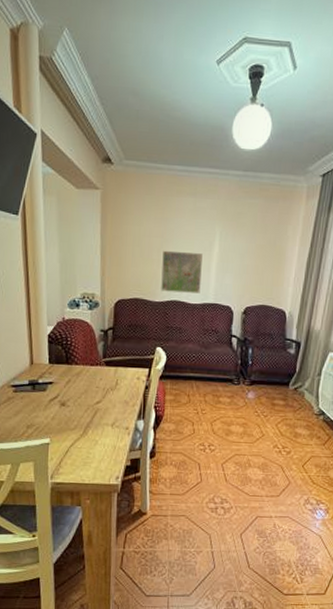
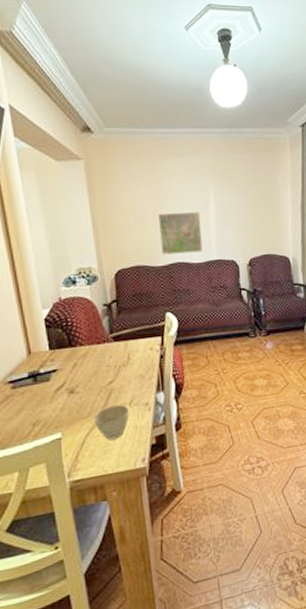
cup: none [79,423,110,454] -> present [93,404,129,440]

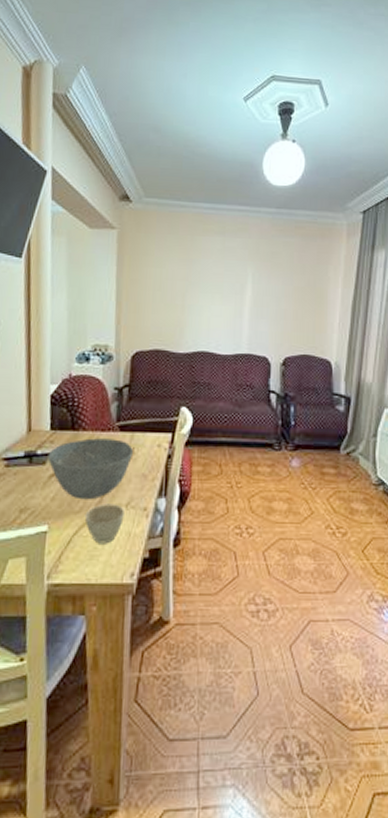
bowl: none [50,349,130,406] -> present [48,438,134,500]
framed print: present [158,212,203,255] -> none [186,294,233,343]

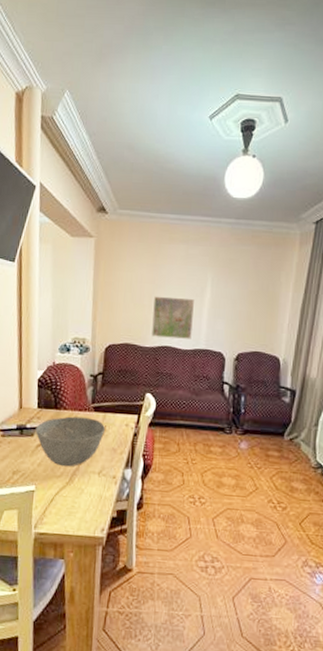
cup: present [84,504,124,544] -> none [64,471,97,504]
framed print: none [186,294,233,343] -> present [151,296,194,339]

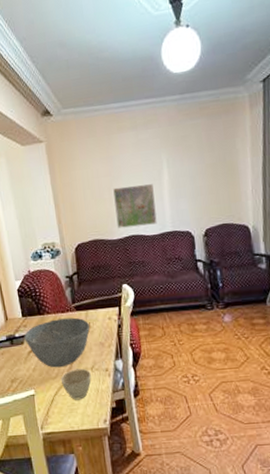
cup: none [64,471,97,504] -> present [60,368,92,400]

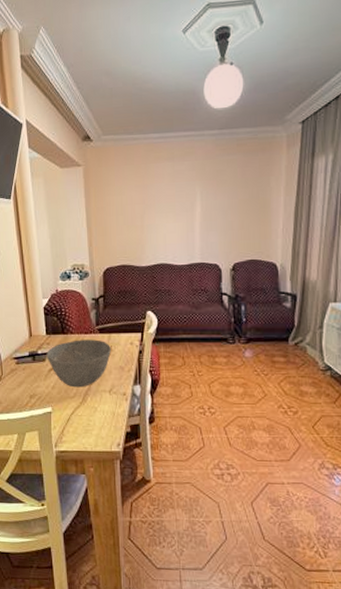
cup: present [60,368,92,400] -> none [78,390,108,421]
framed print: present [113,184,157,229] -> none [146,214,186,256]

